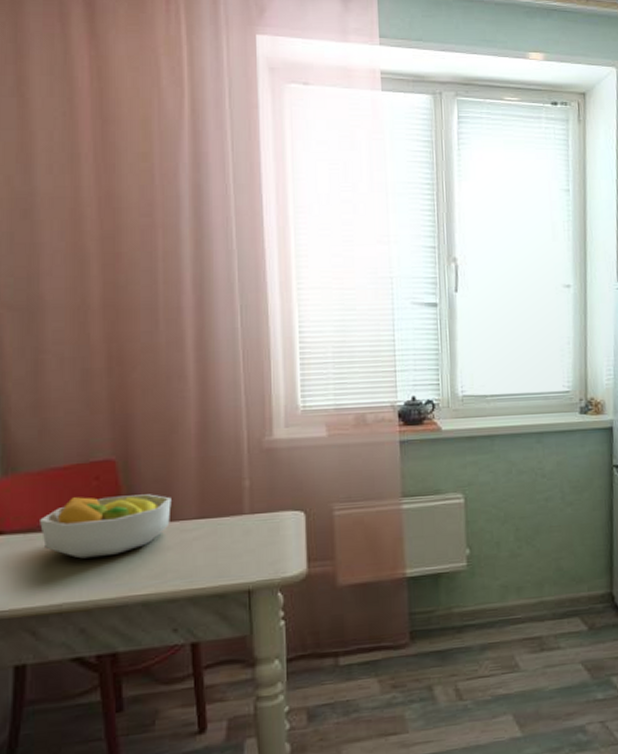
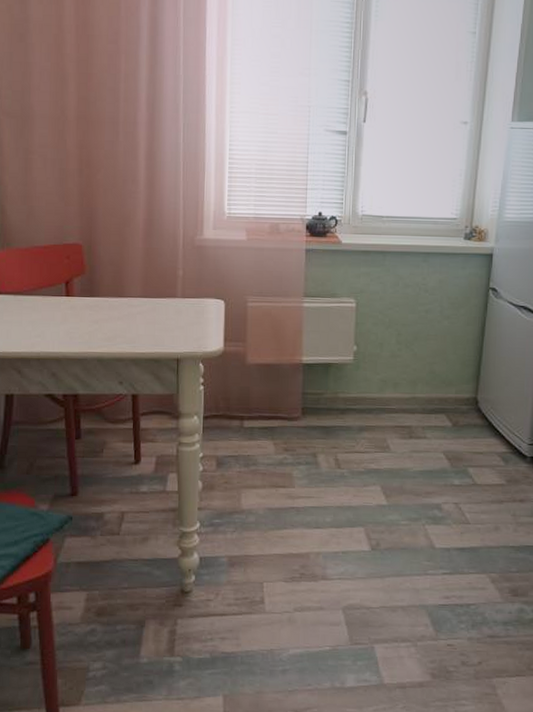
fruit bowl: present [40,494,172,559] -> none [26,271,123,320]

